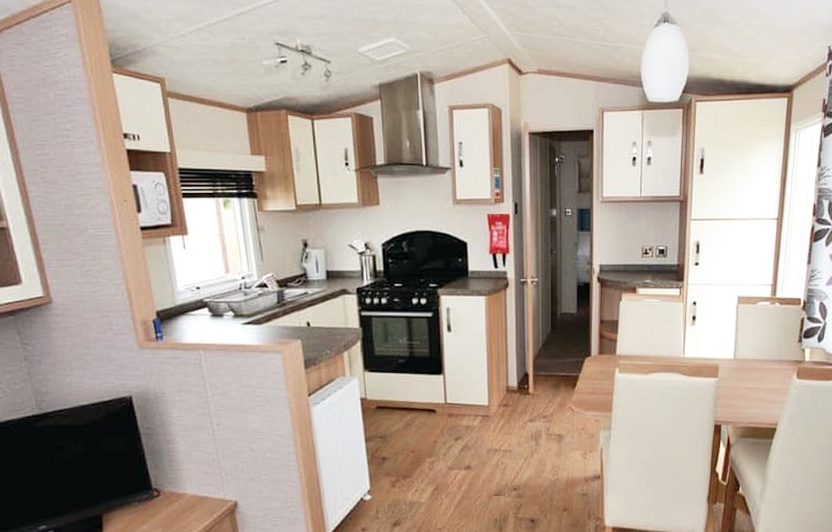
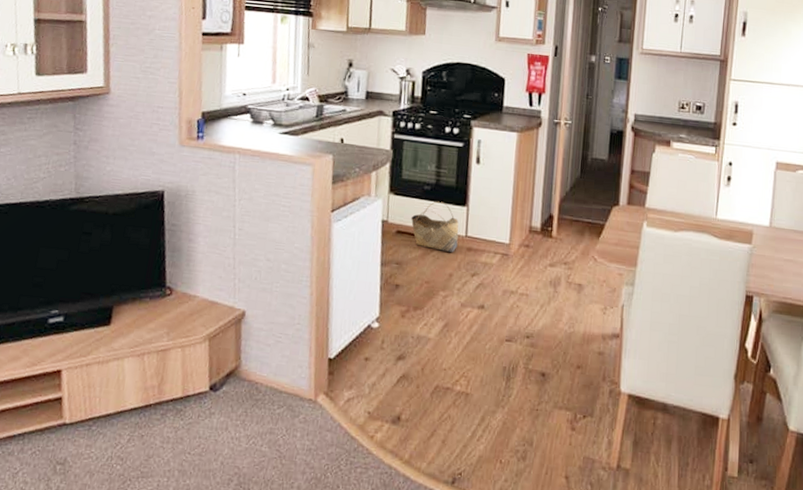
basket: none [389,373,438,421] -> present [410,201,459,253]

